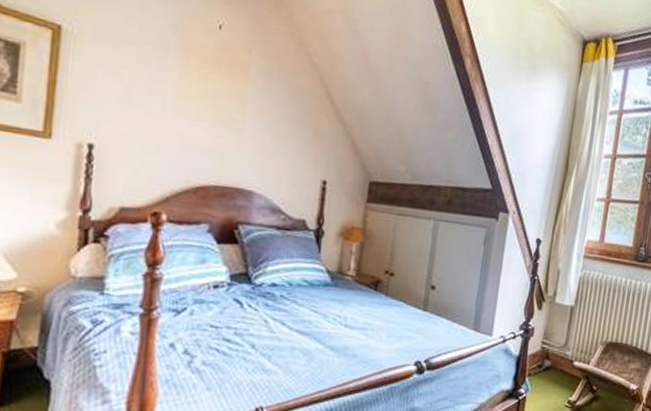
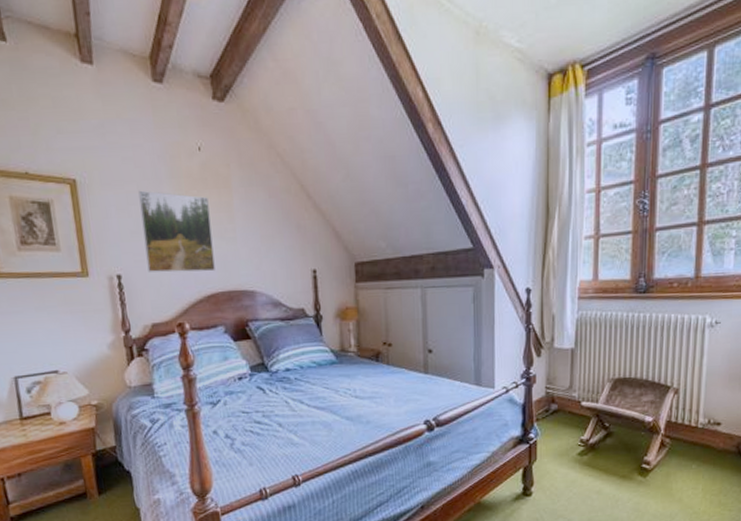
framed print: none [129,55,219,162] -> present [138,190,215,273]

